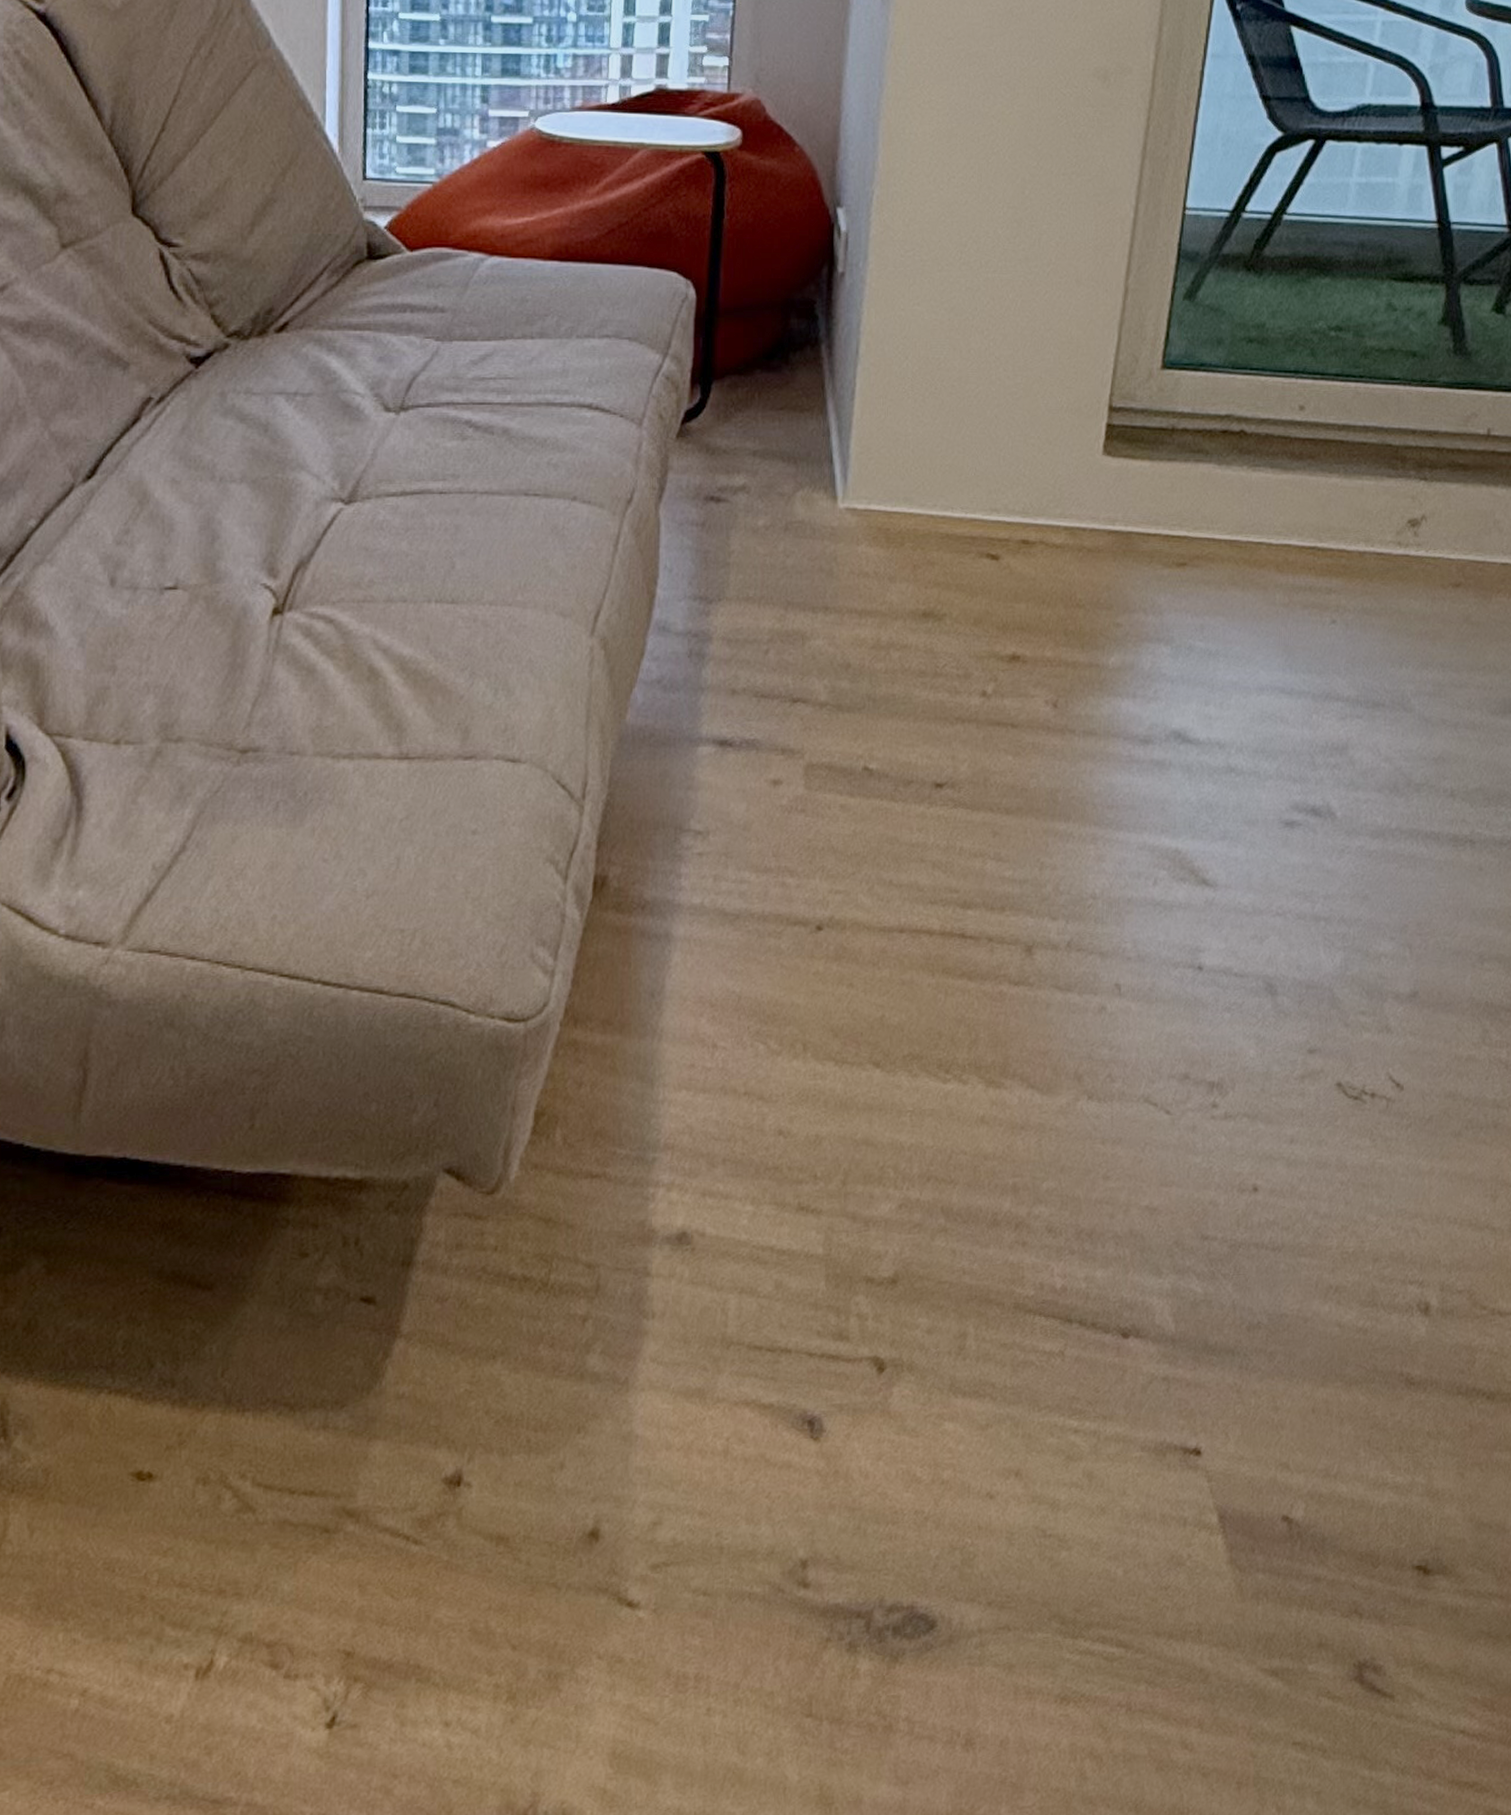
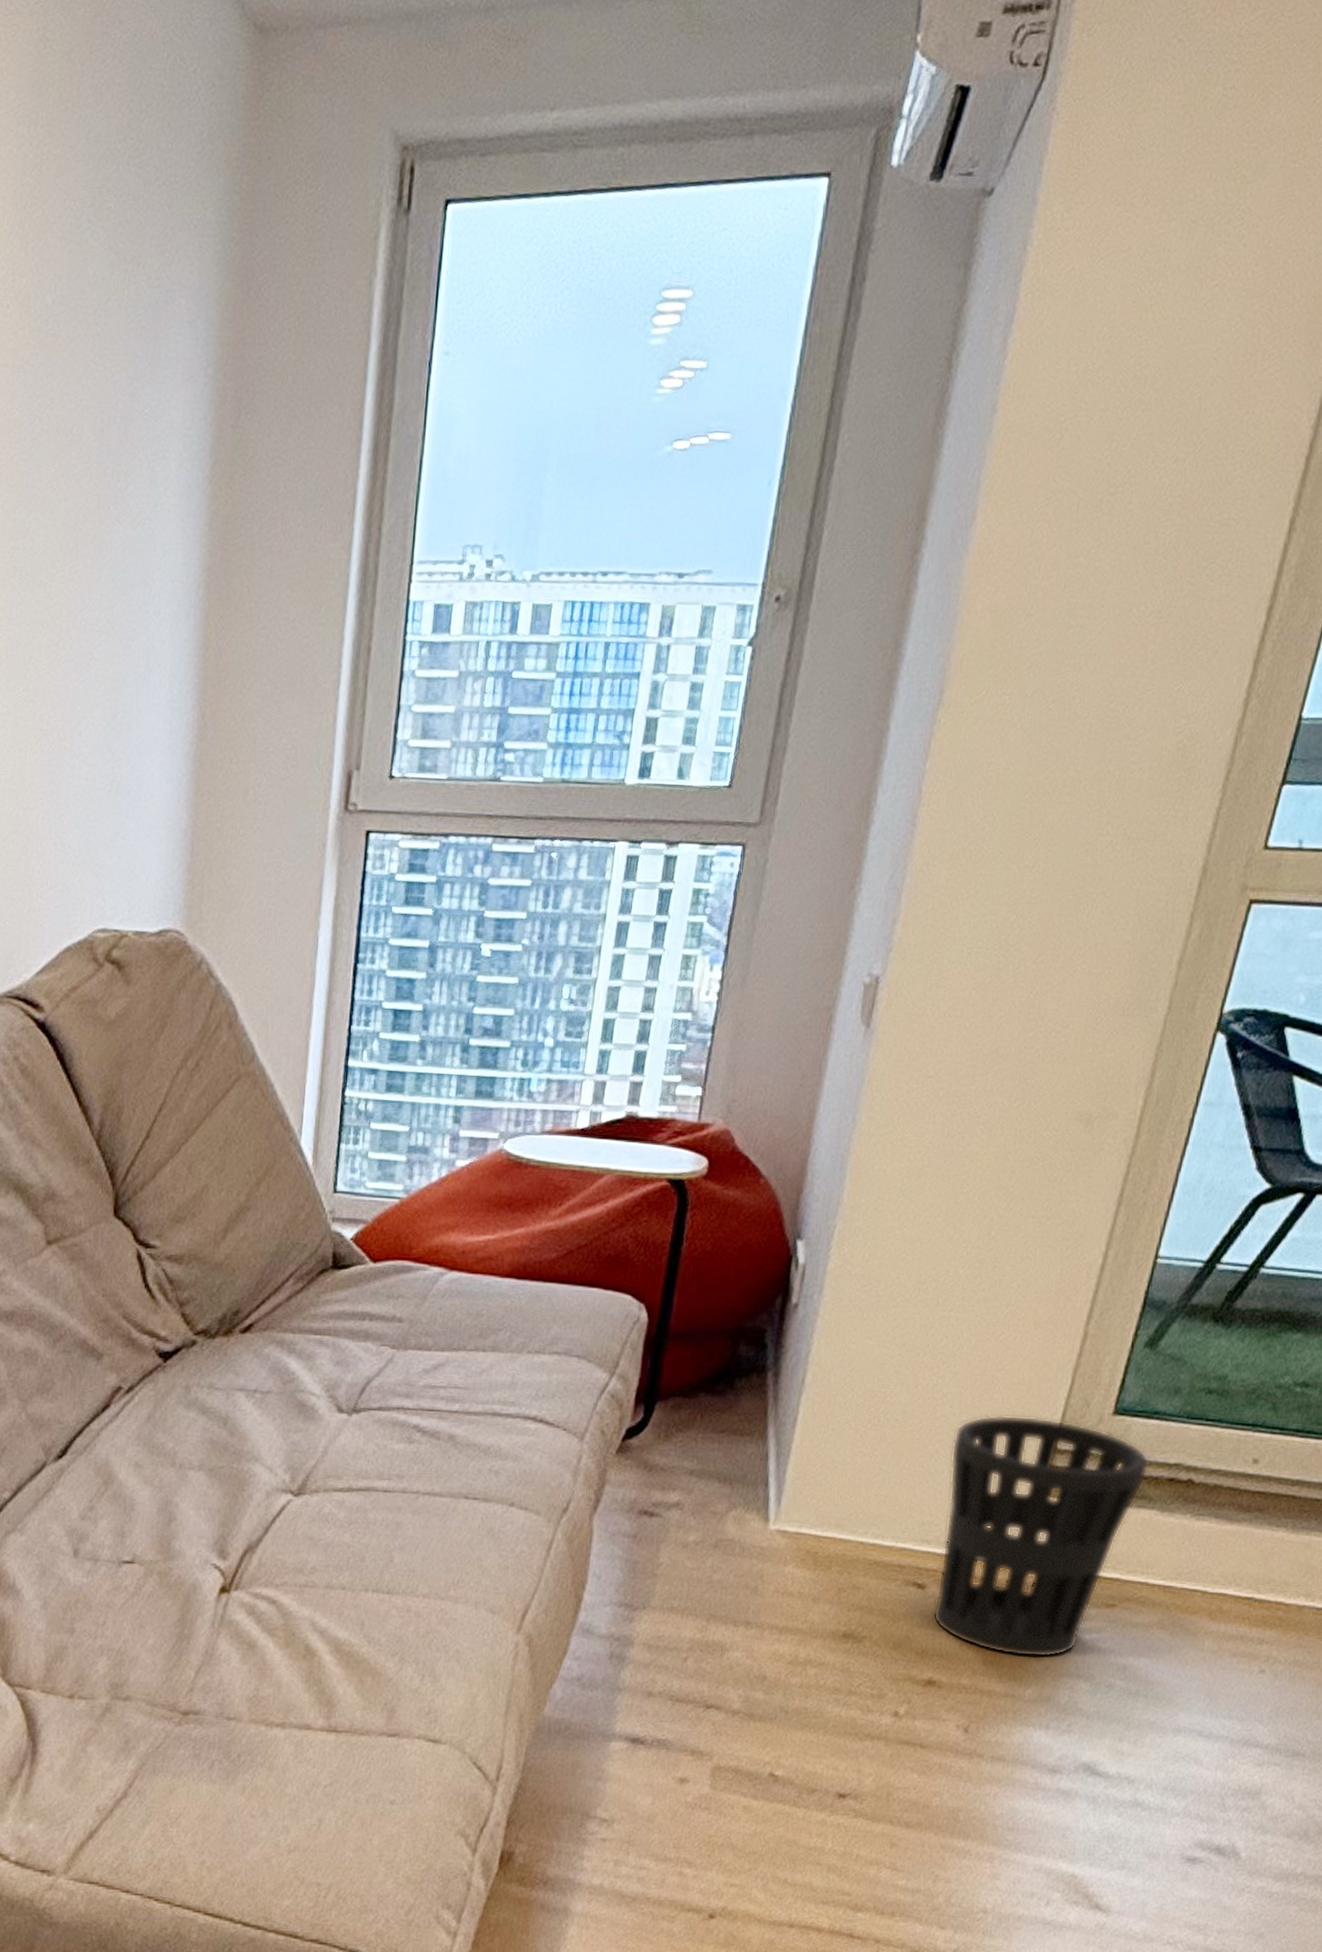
wastebasket: none [1009,375,1201,624] -> present [932,1415,1149,1658]

